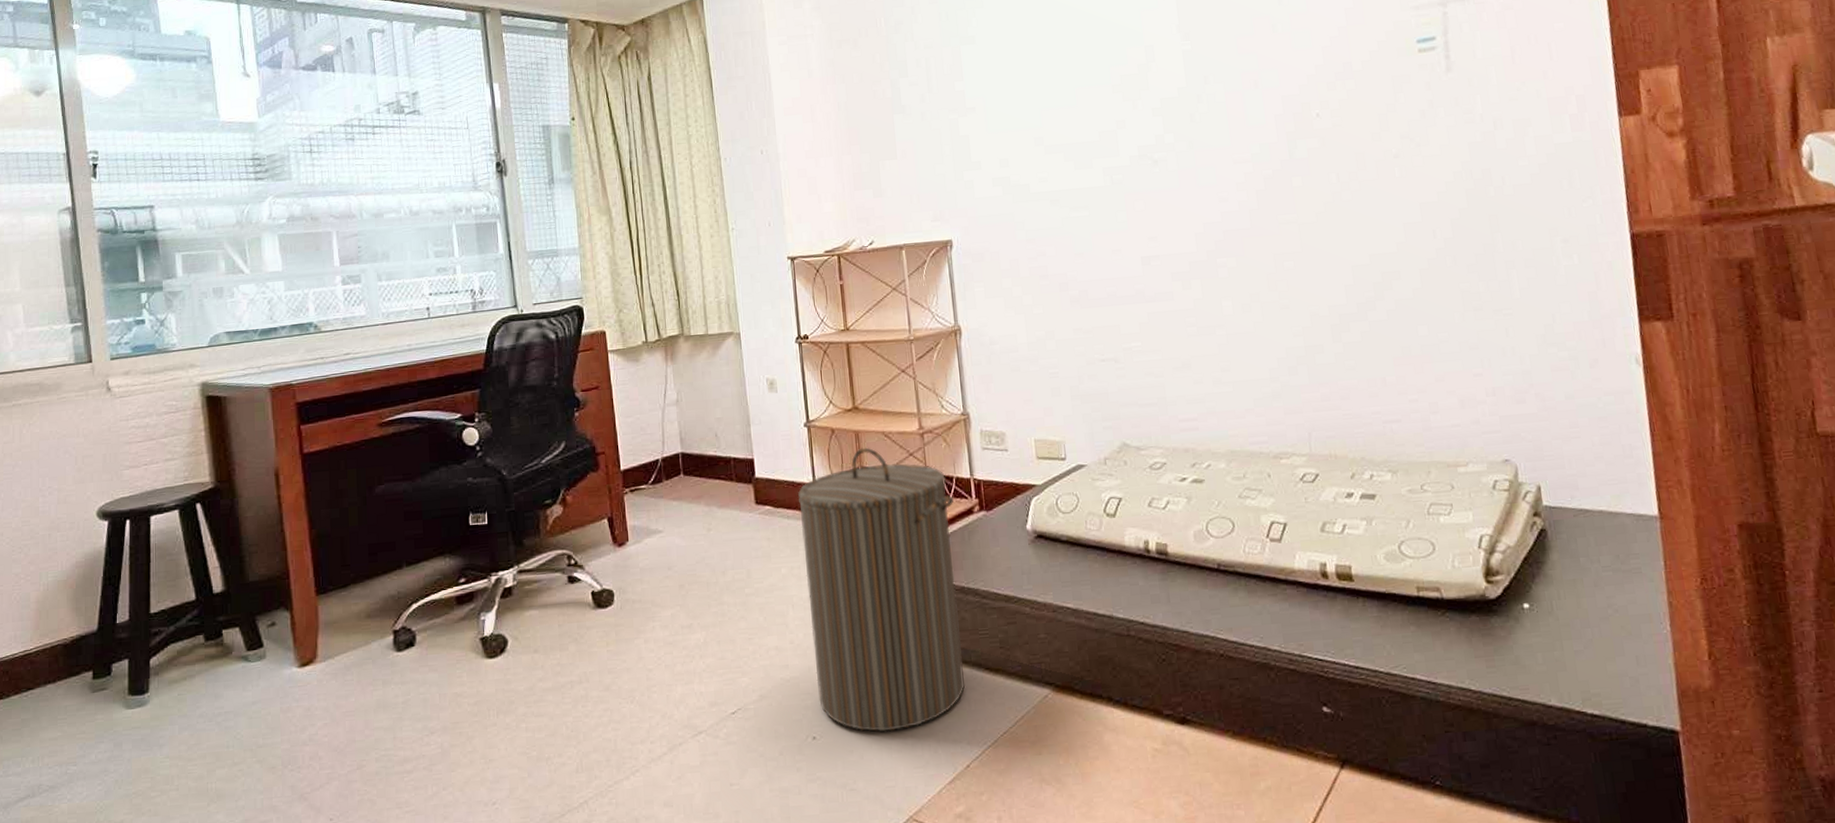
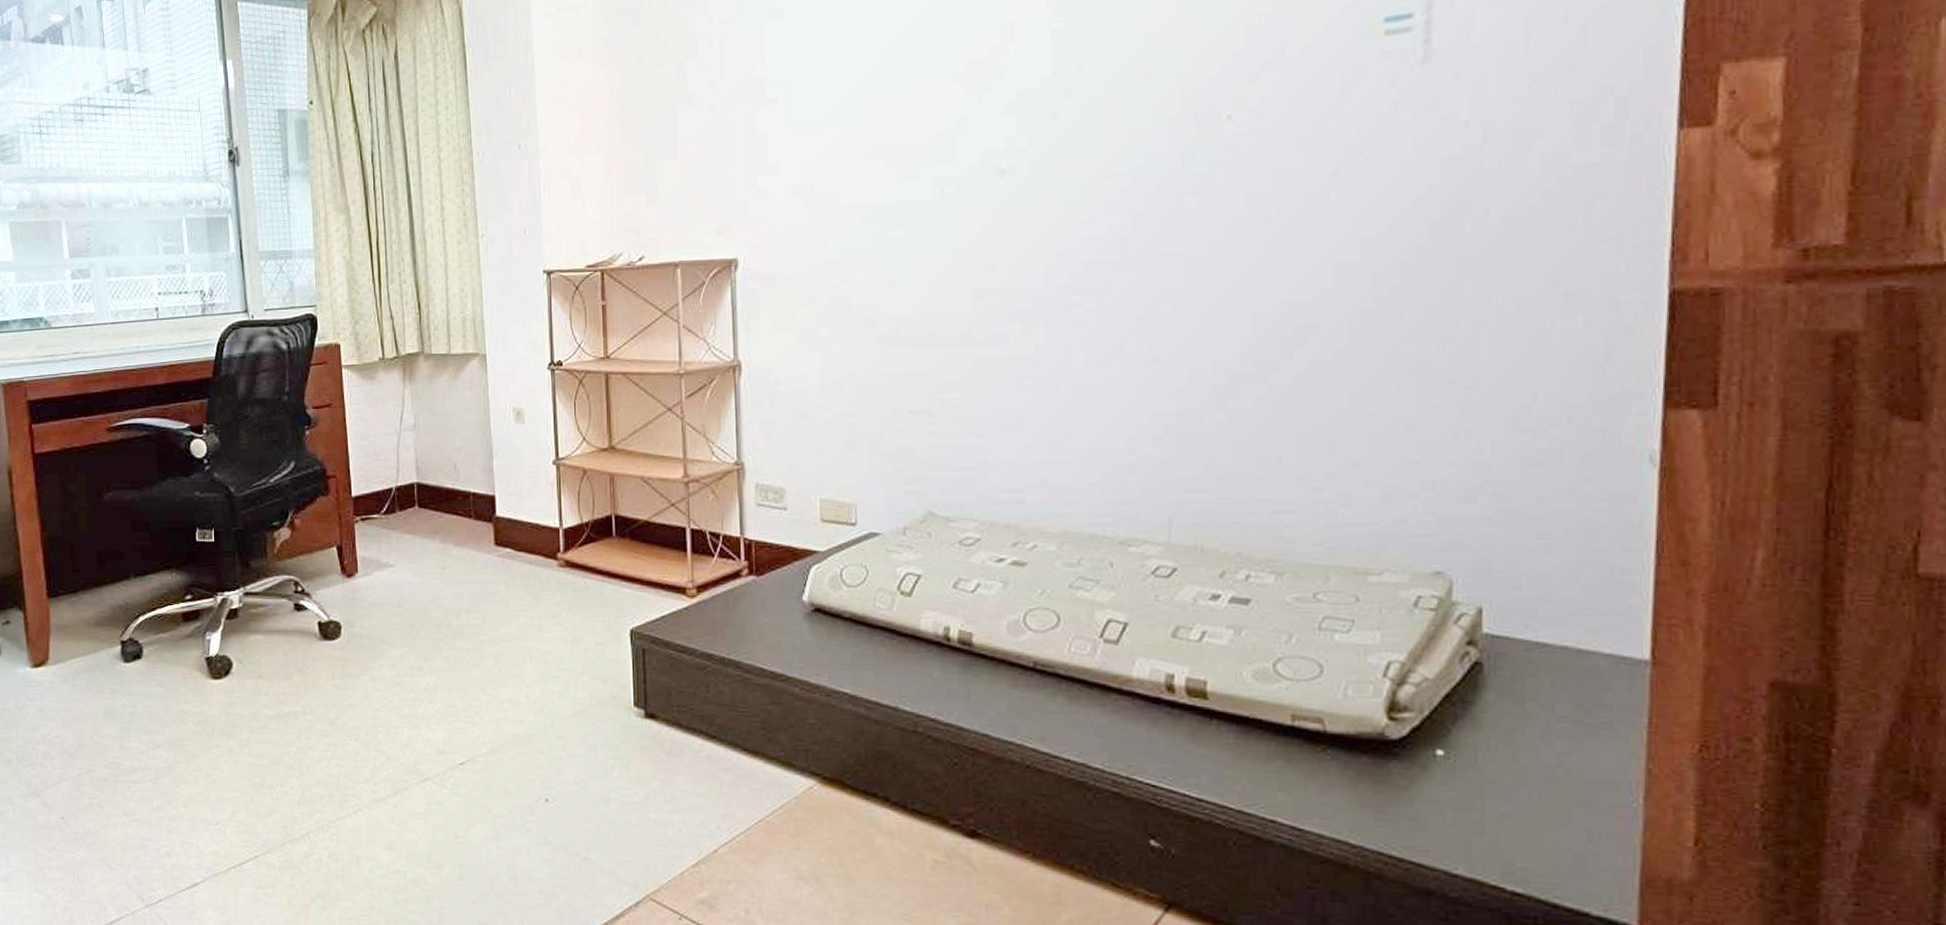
laundry hamper: present [797,447,965,732] -> none [541,493,718,804]

